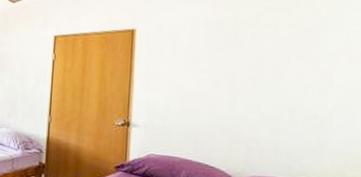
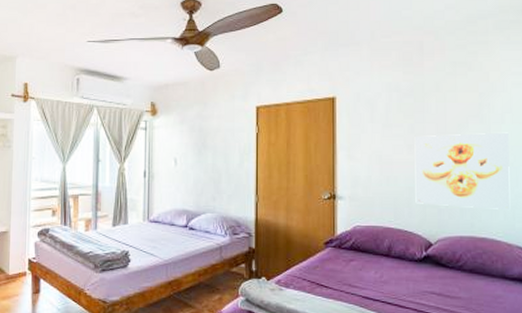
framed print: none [220,70,343,156] -> present [414,132,511,210]

